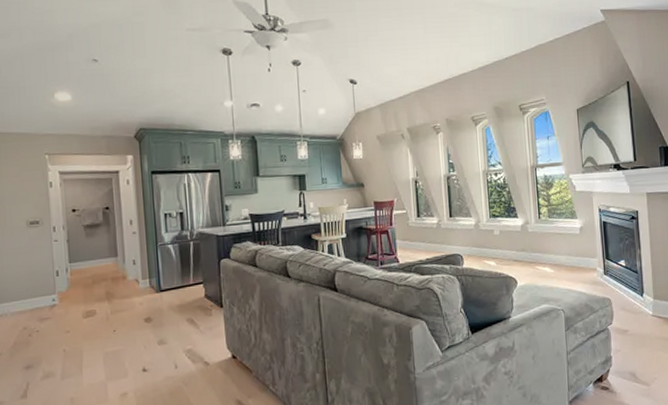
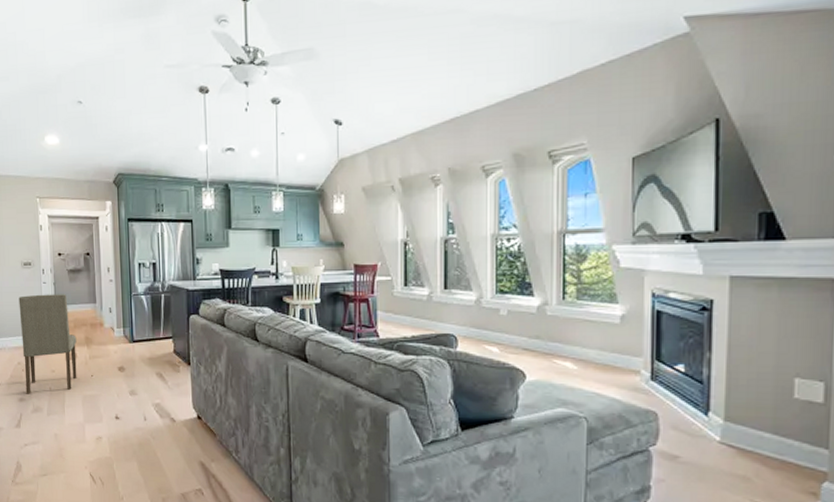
dining chair: none [23,250,97,361] -> present [18,294,77,394]

